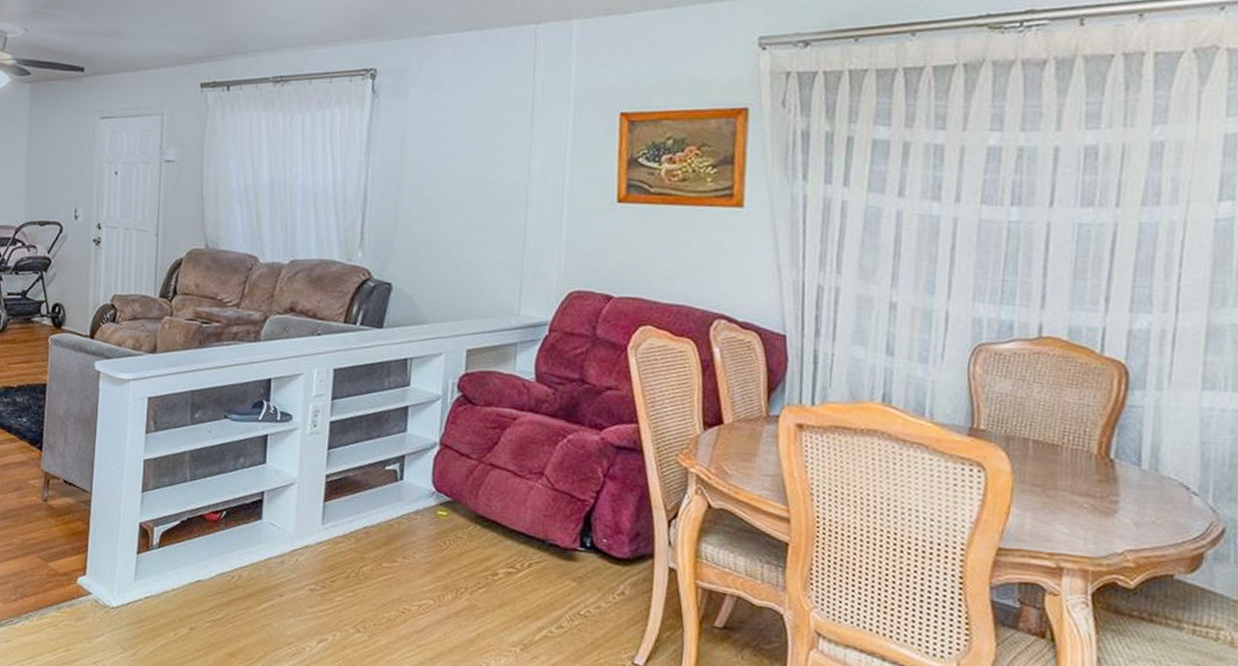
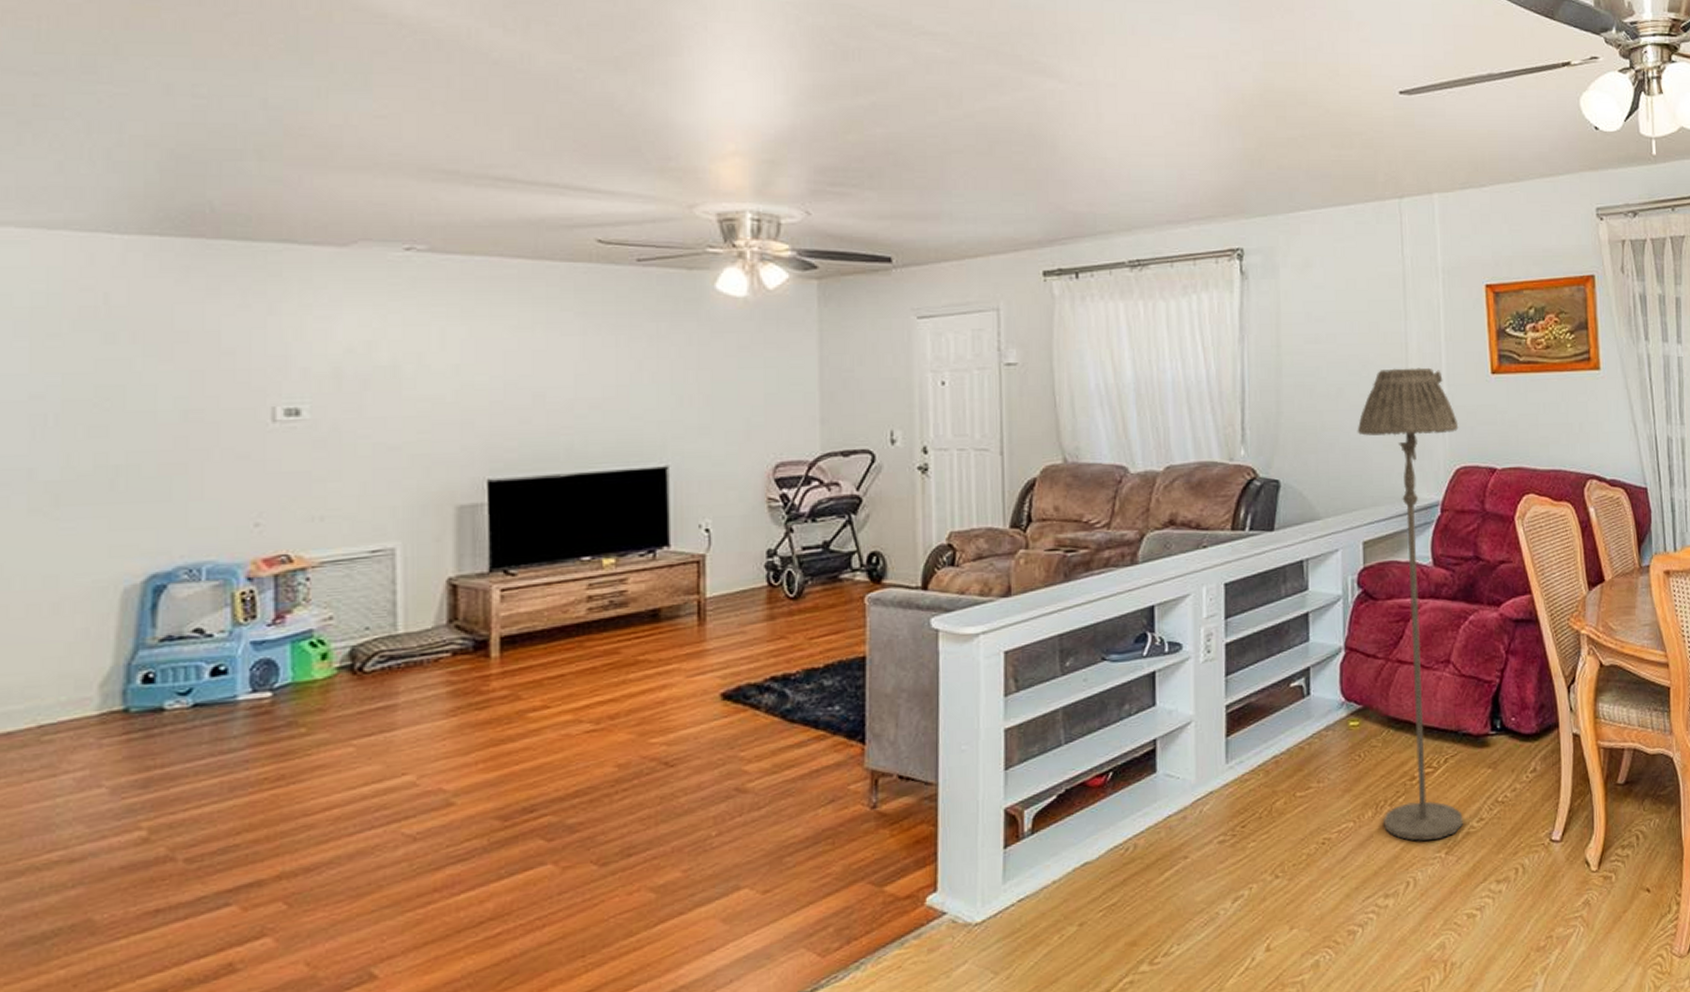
floor lamp: none [461,189,577,635] -> present [1357,367,1463,841]

